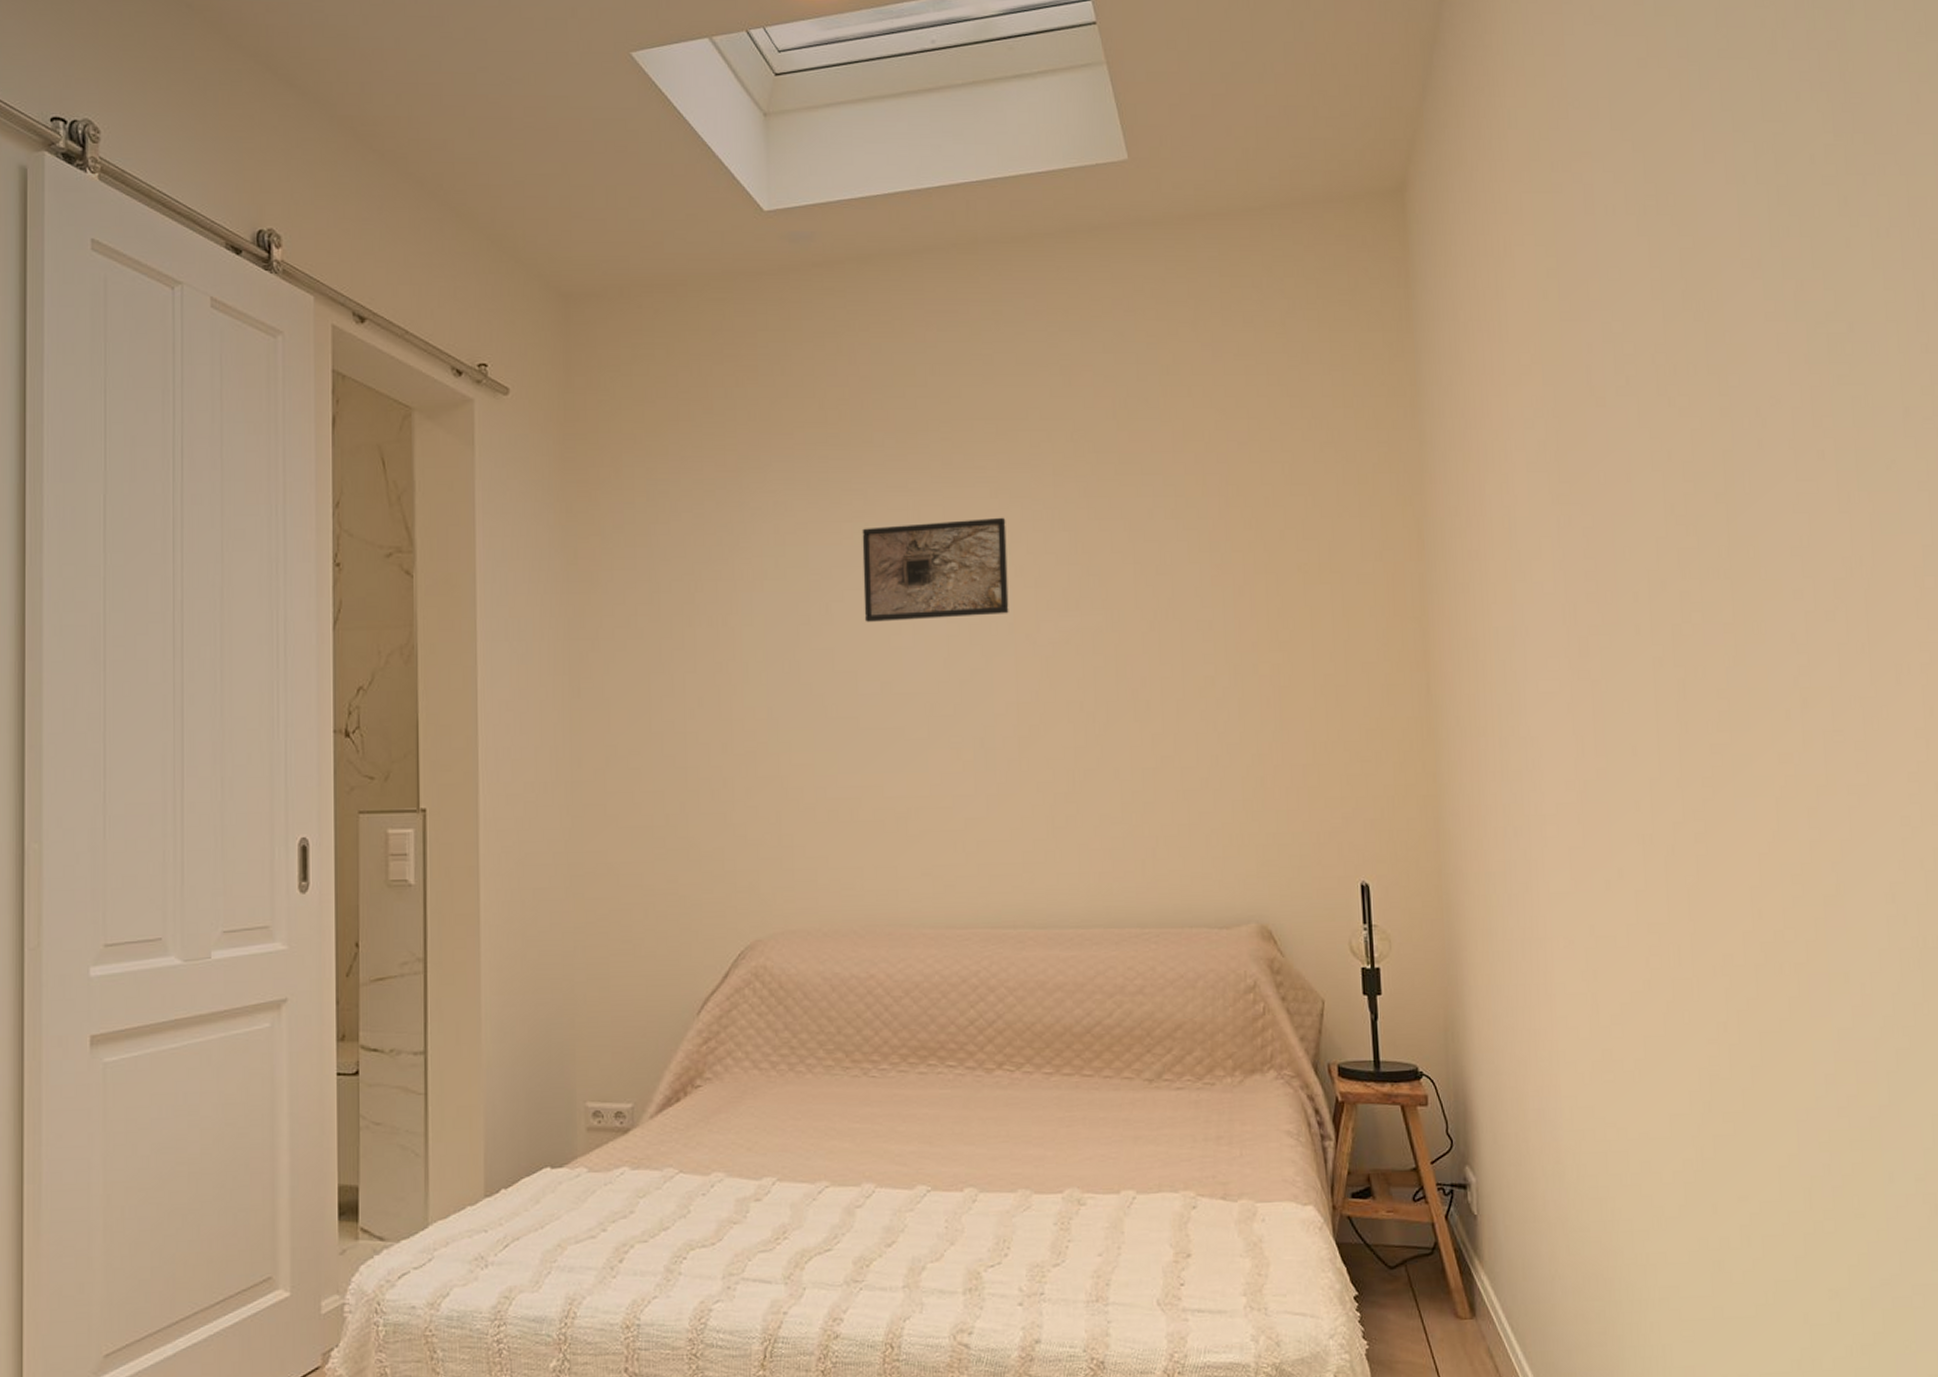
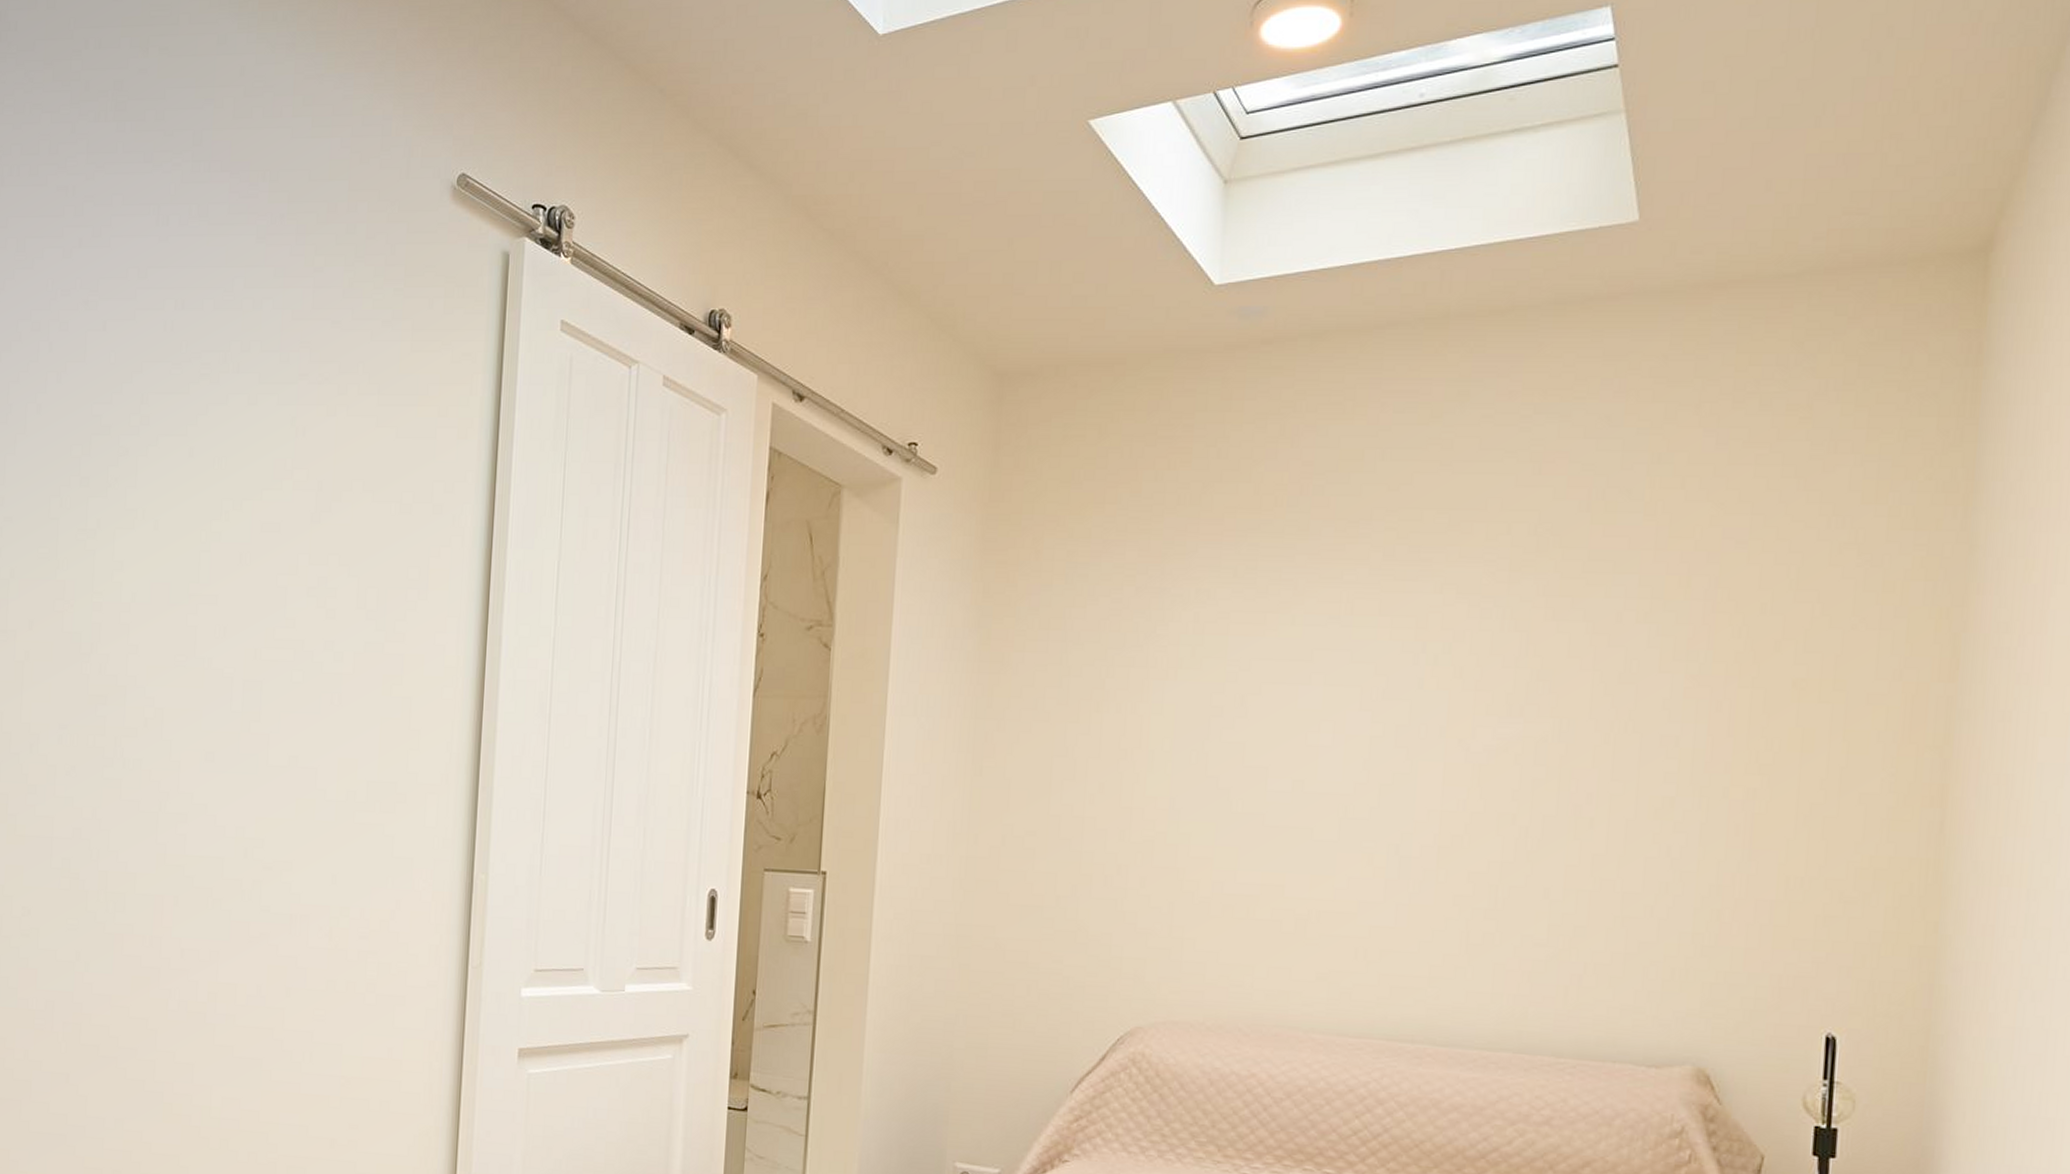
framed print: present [862,517,1009,622] -> none [1281,614,1449,718]

